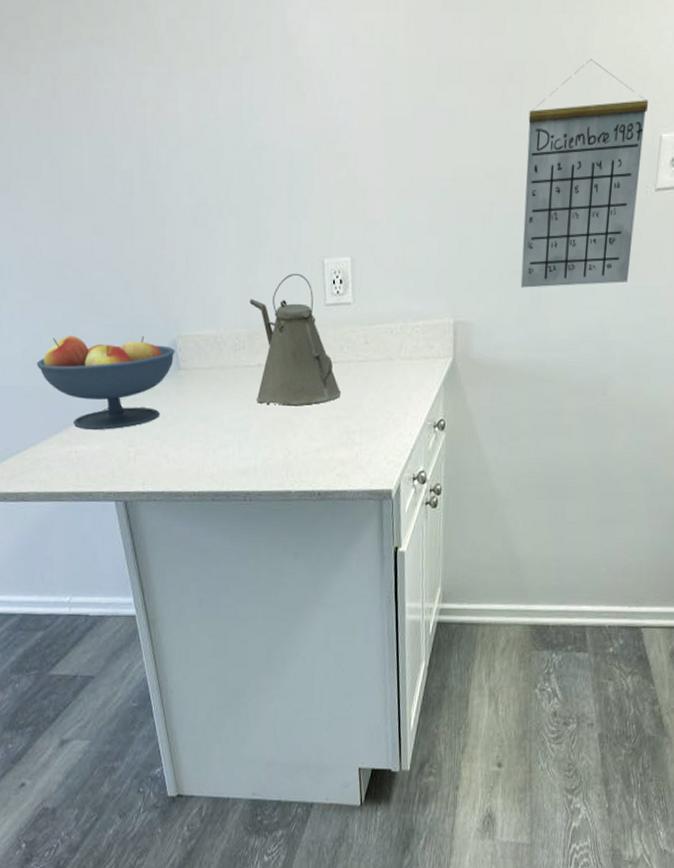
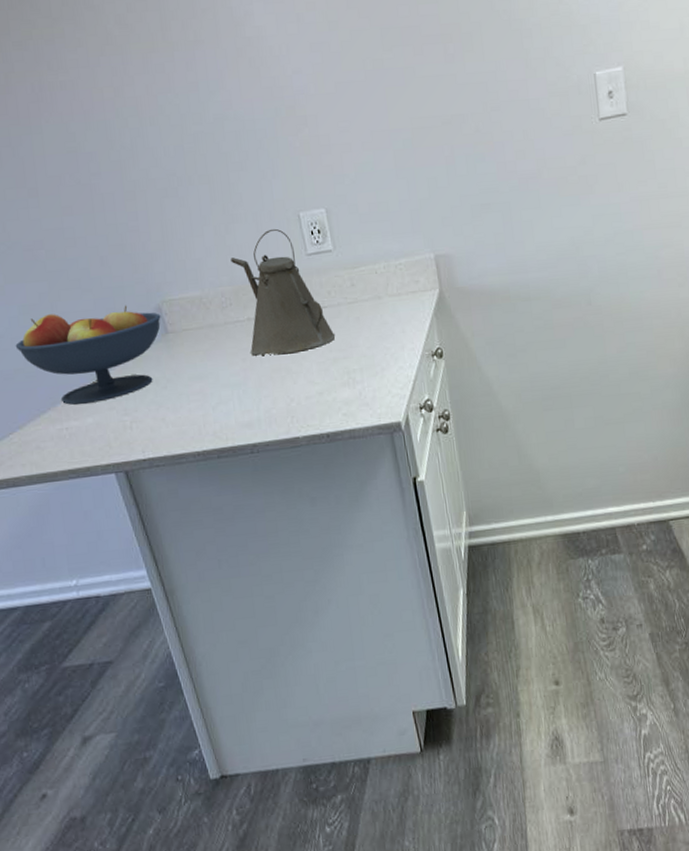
calendar: present [520,58,649,288] -> none [471,15,590,218]

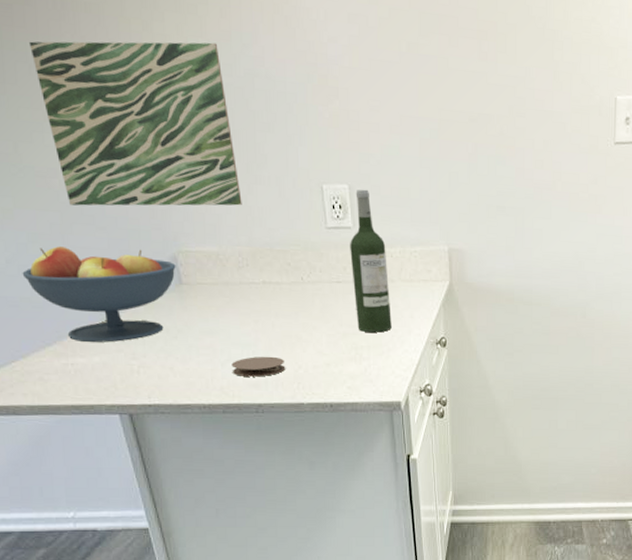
wall art: none [11,95,221,273] -> present [28,41,242,206]
coaster: none [222,393,278,418] -> present [231,356,286,377]
kettle: present [230,228,336,357] -> none [250,196,347,323]
wine bottle: none [332,210,384,355] -> present [350,189,392,333]

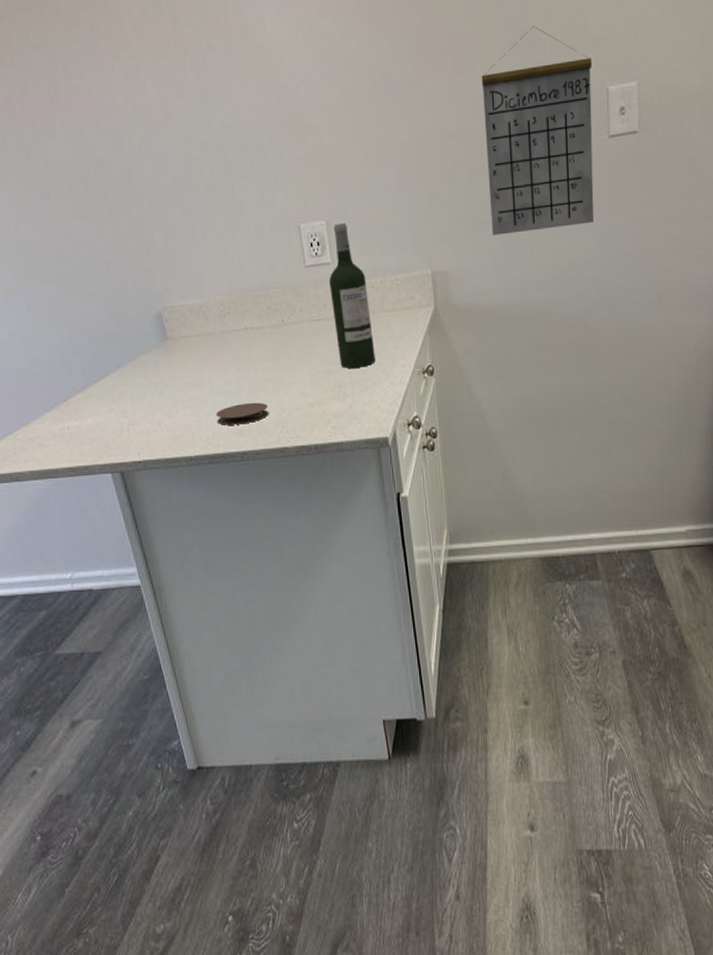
fruit bowl: present [22,246,176,343] -> none [23,310,161,405]
wall art: present [28,41,242,206] -> none [27,102,222,276]
calendar: none [503,25,604,222] -> present [481,25,594,236]

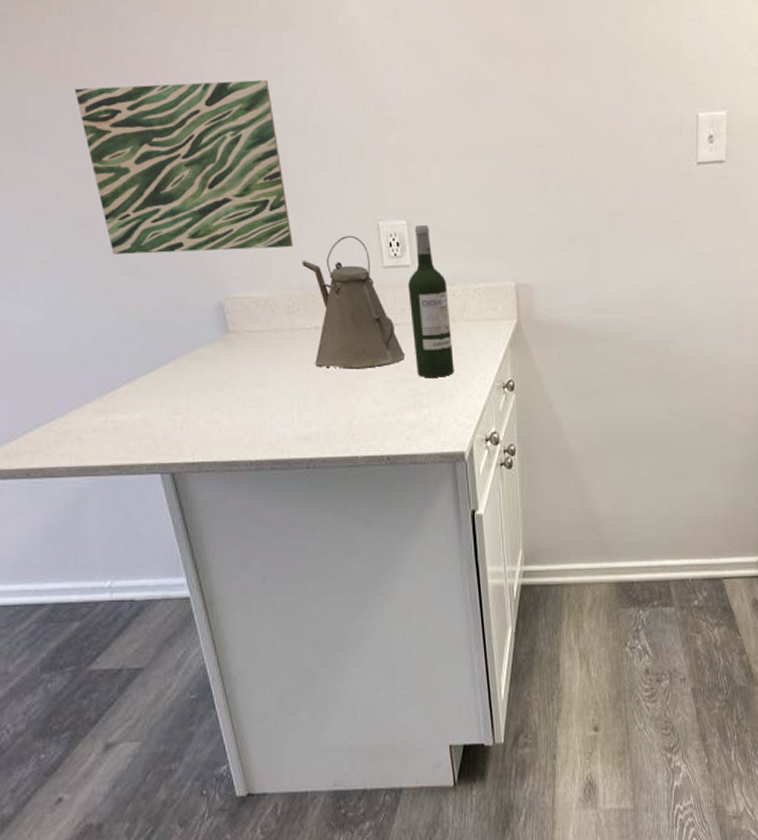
wall art: none [27,102,222,276] -> present [74,79,293,255]
coaster: present [216,402,269,425] -> none [281,406,339,429]
kettle: none [231,239,329,366] -> present [302,235,406,369]
calendar: present [481,25,594,236] -> none [573,42,684,252]

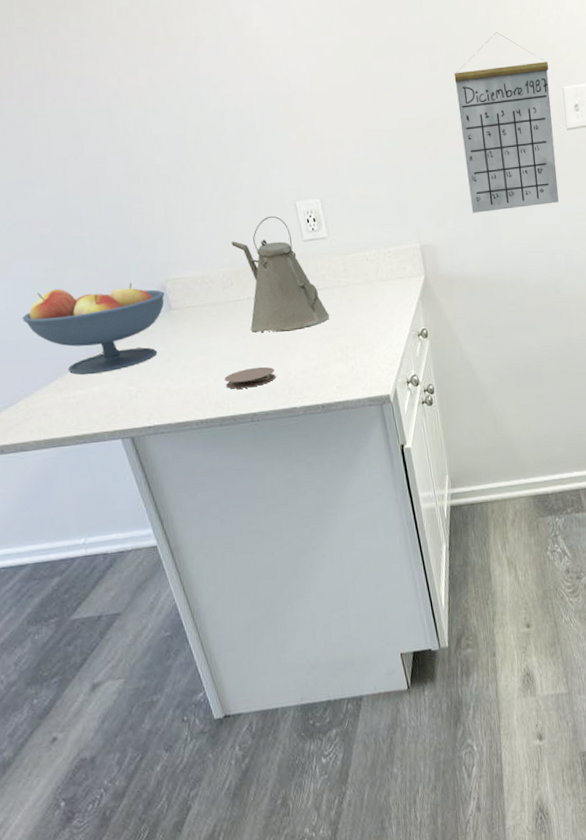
fruit bowl: none [62,297,223,397] -> present [22,282,165,375]
wall art: present [74,79,293,255] -> none [16,88,222,250]
coaster: none [281,406,339,429] -> present [224,366,276,389]
wine bottle: present [408,224,454,377] -> none [326,201,374,333]
calendar: none [573,42,684,252] -> present [454,31,559,213]

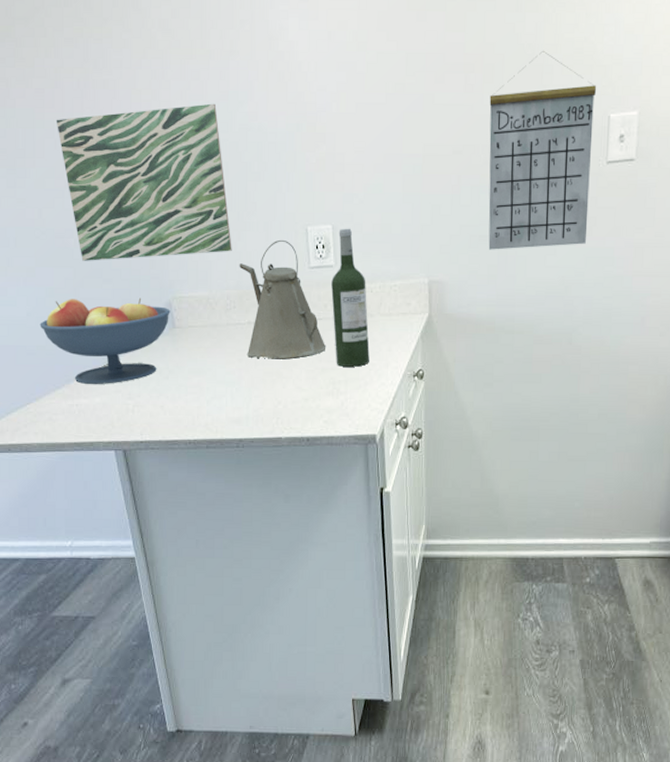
wall art: none [16,88,222,250] -> present [56,103,232,261]
coaster: present [224,366,276,389] -> none [216,393,266,413]
wine bottle: none [326,201,374,333] -> present [331,228,370,367]

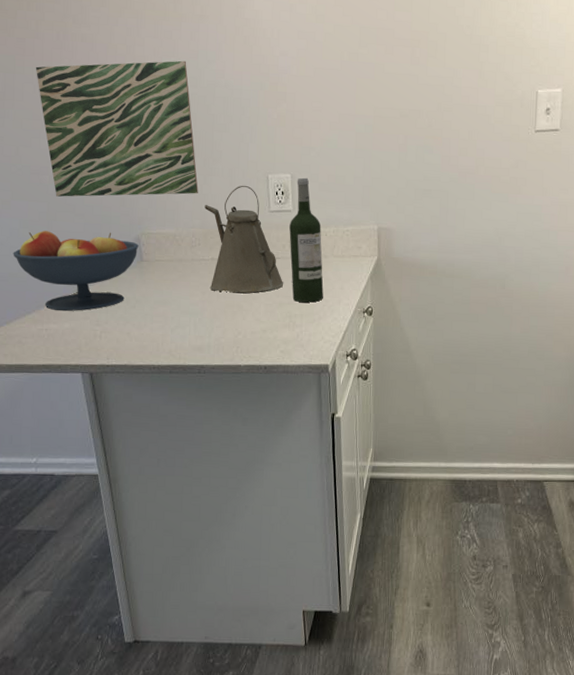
calendar: present [488,50,597,250] -> none [431,32,527,203]

